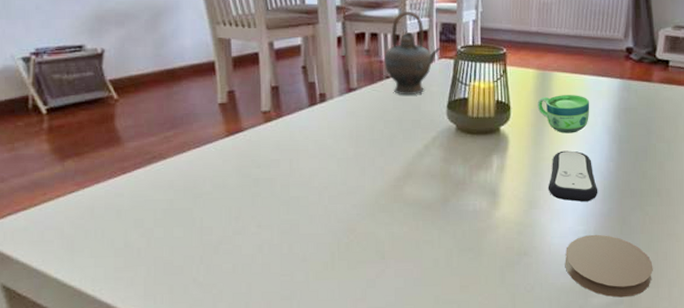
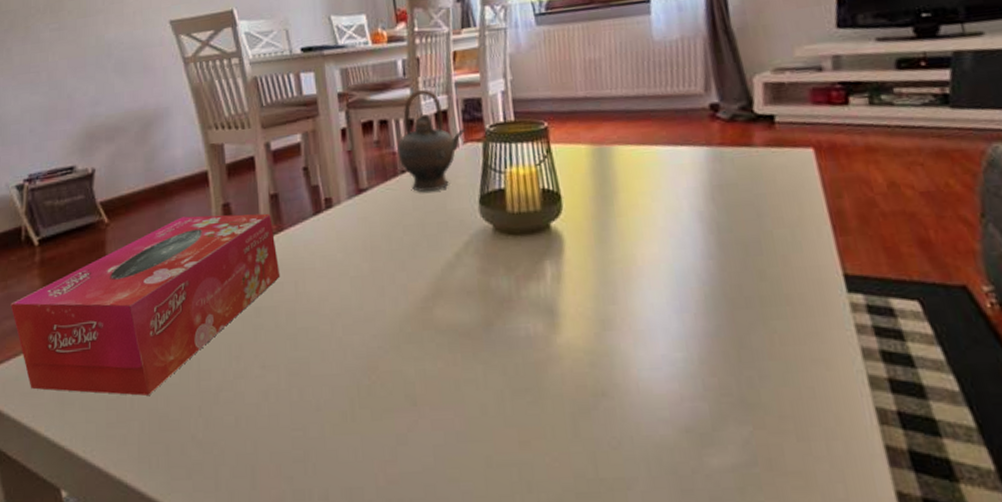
tissue box: none [18,99,278,246] -> present [10,213,281,396]
cup: present [537,95,590,134] -> none [596,172,671,226]
remote control: present [548,150,598,202] -> none [624,247,698,318]
coaster: present [565,234,653,298] -> none [661,363,798,457]

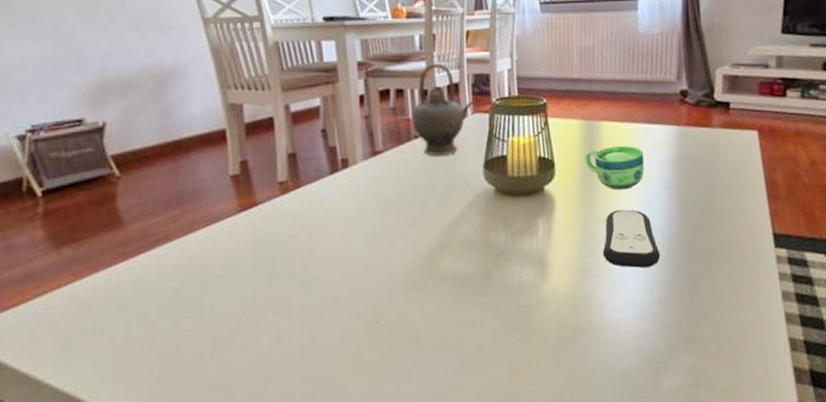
tissue box: present [10,213,281,396] -> none [9,171,296,342]
cup: none [596,172,671,226] -> present [584,146,645,190]
remote control: none [624,247,698,318] -> present [602,209,661,268]

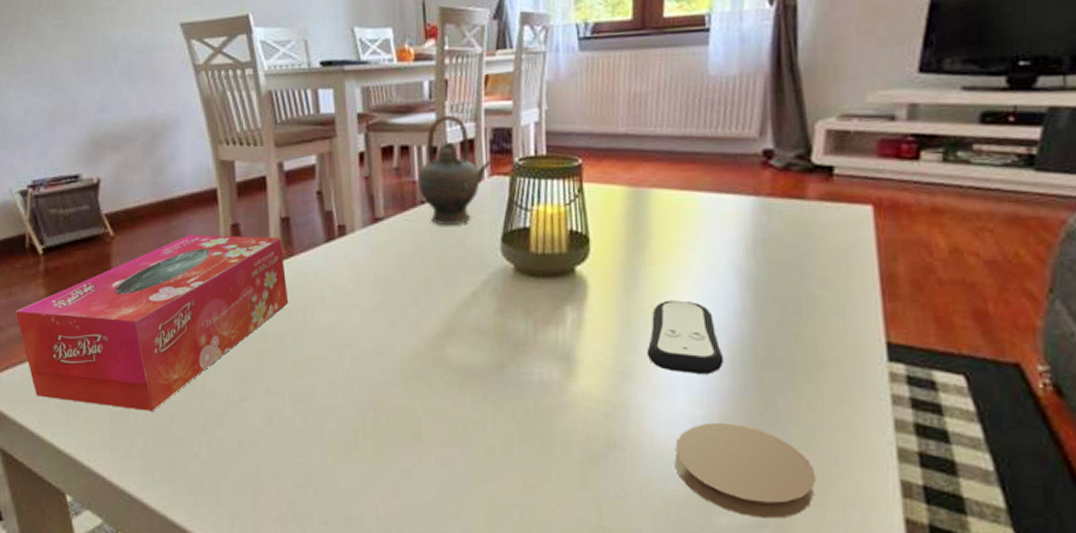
tissue box: none [9,171,296,342] -> present [15,234,289,411]
cup: present [584,146,645,190] -> none [628,220,708,276]
coaster: none [627,305,731,380] -> present [674,422,816,519]

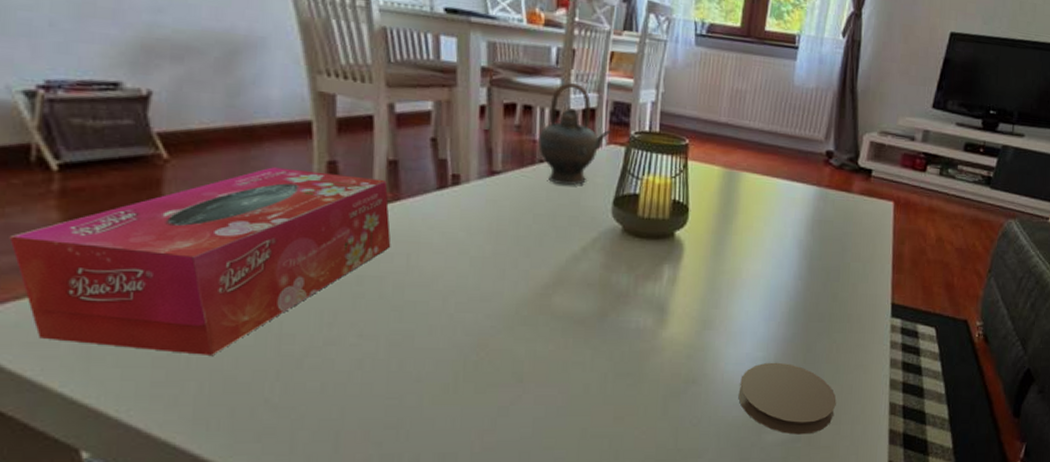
remote control: present [646,300,724,374] -> none [725,264,783,324]

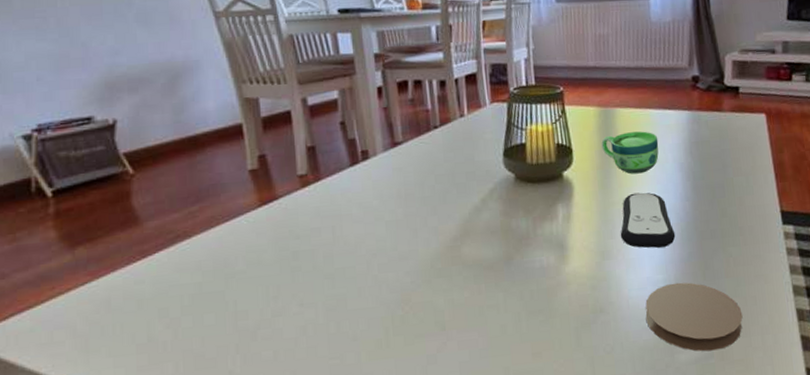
tissue box: present [9,167,391,355] -> none [21,164,318,340]
teapot: present [537,82,612,186] -> none [429,53,493,146]
cup: none [720,199,781,245] -> present [601,131,659,174]
remote control: none [725,264,783,324] -> present [620,192,676,248]

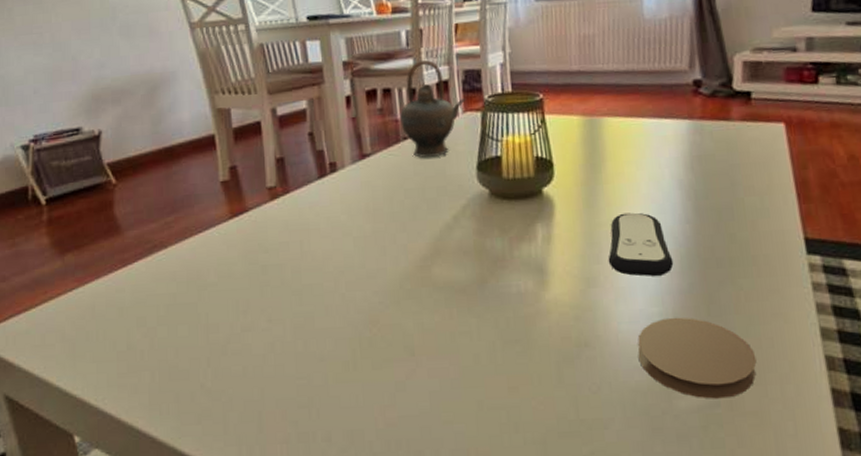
teapot: none [429,53,493,146] -> present [399,59,466,158]
cup: present [601,131,659,174] -> none [586,143,654,192]

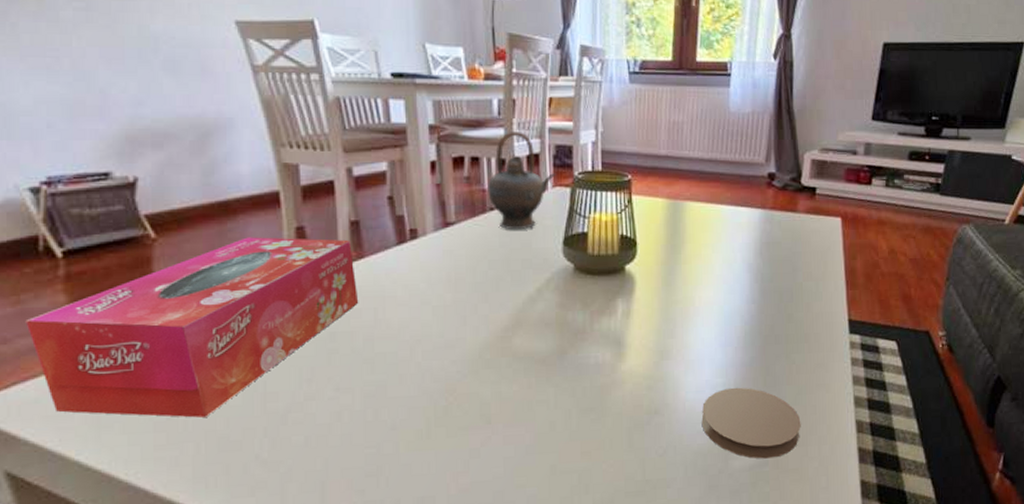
tissue box: none [19,176,286,348] -> present [25,237,359,418]
remote control: present [608,212,674,276] -> none [681,292,739,350]

